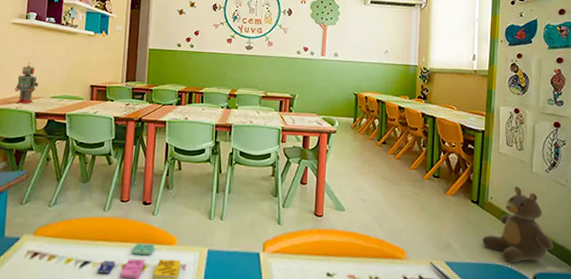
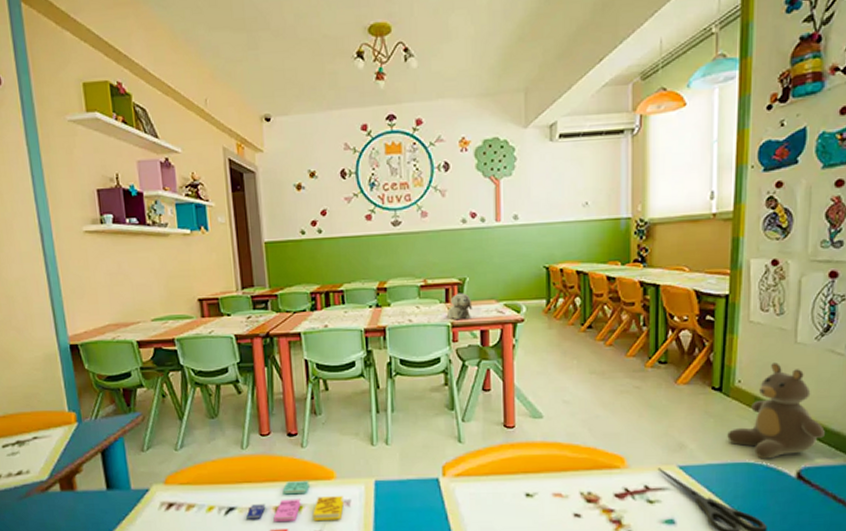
toy robot: present [14,62,38,105] -> none [105,279,134,333]
plush toy: none [280,105,299,126] -> present [447,292,473,319]

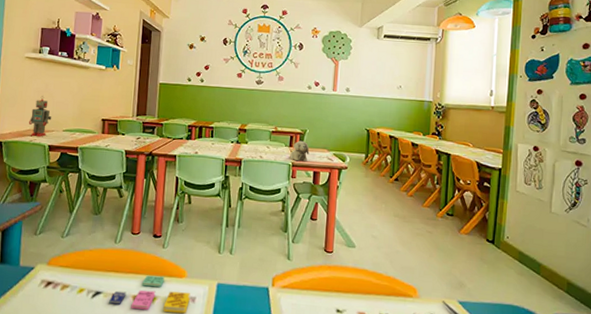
toy robot: none [105,279,134,333] -> present [28,96,51,137]
teddy bear: present [727,362,825,459] -> none [497,226,572,304]

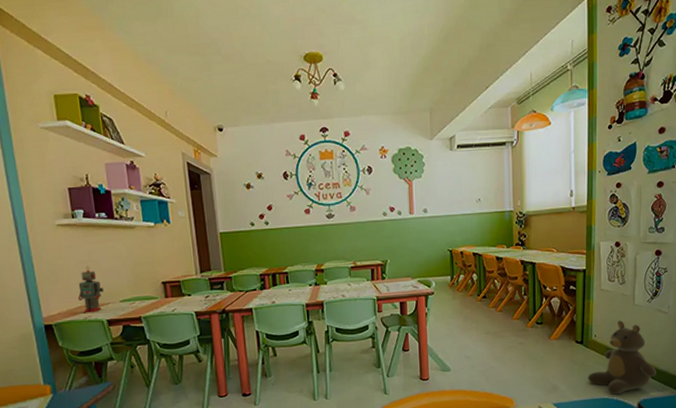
plush toy: present [290,140,310,161] -> none [373,272,393,294]
teddy bear: none [497,226,572,304] -> present [588,320,656,395]

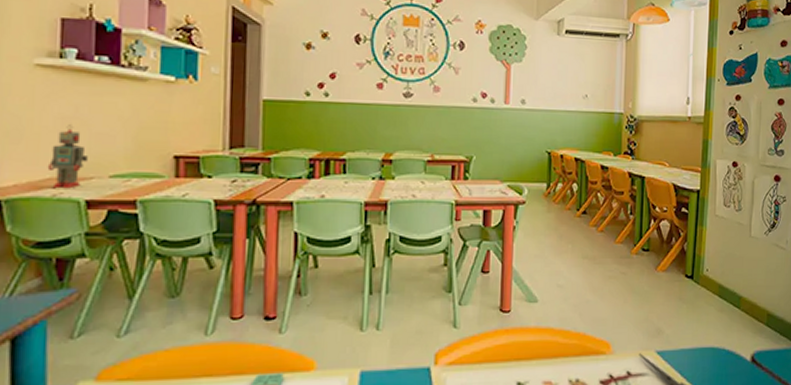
teddy bear: present [588,320,656,395] -> none [697,254,772,344]

